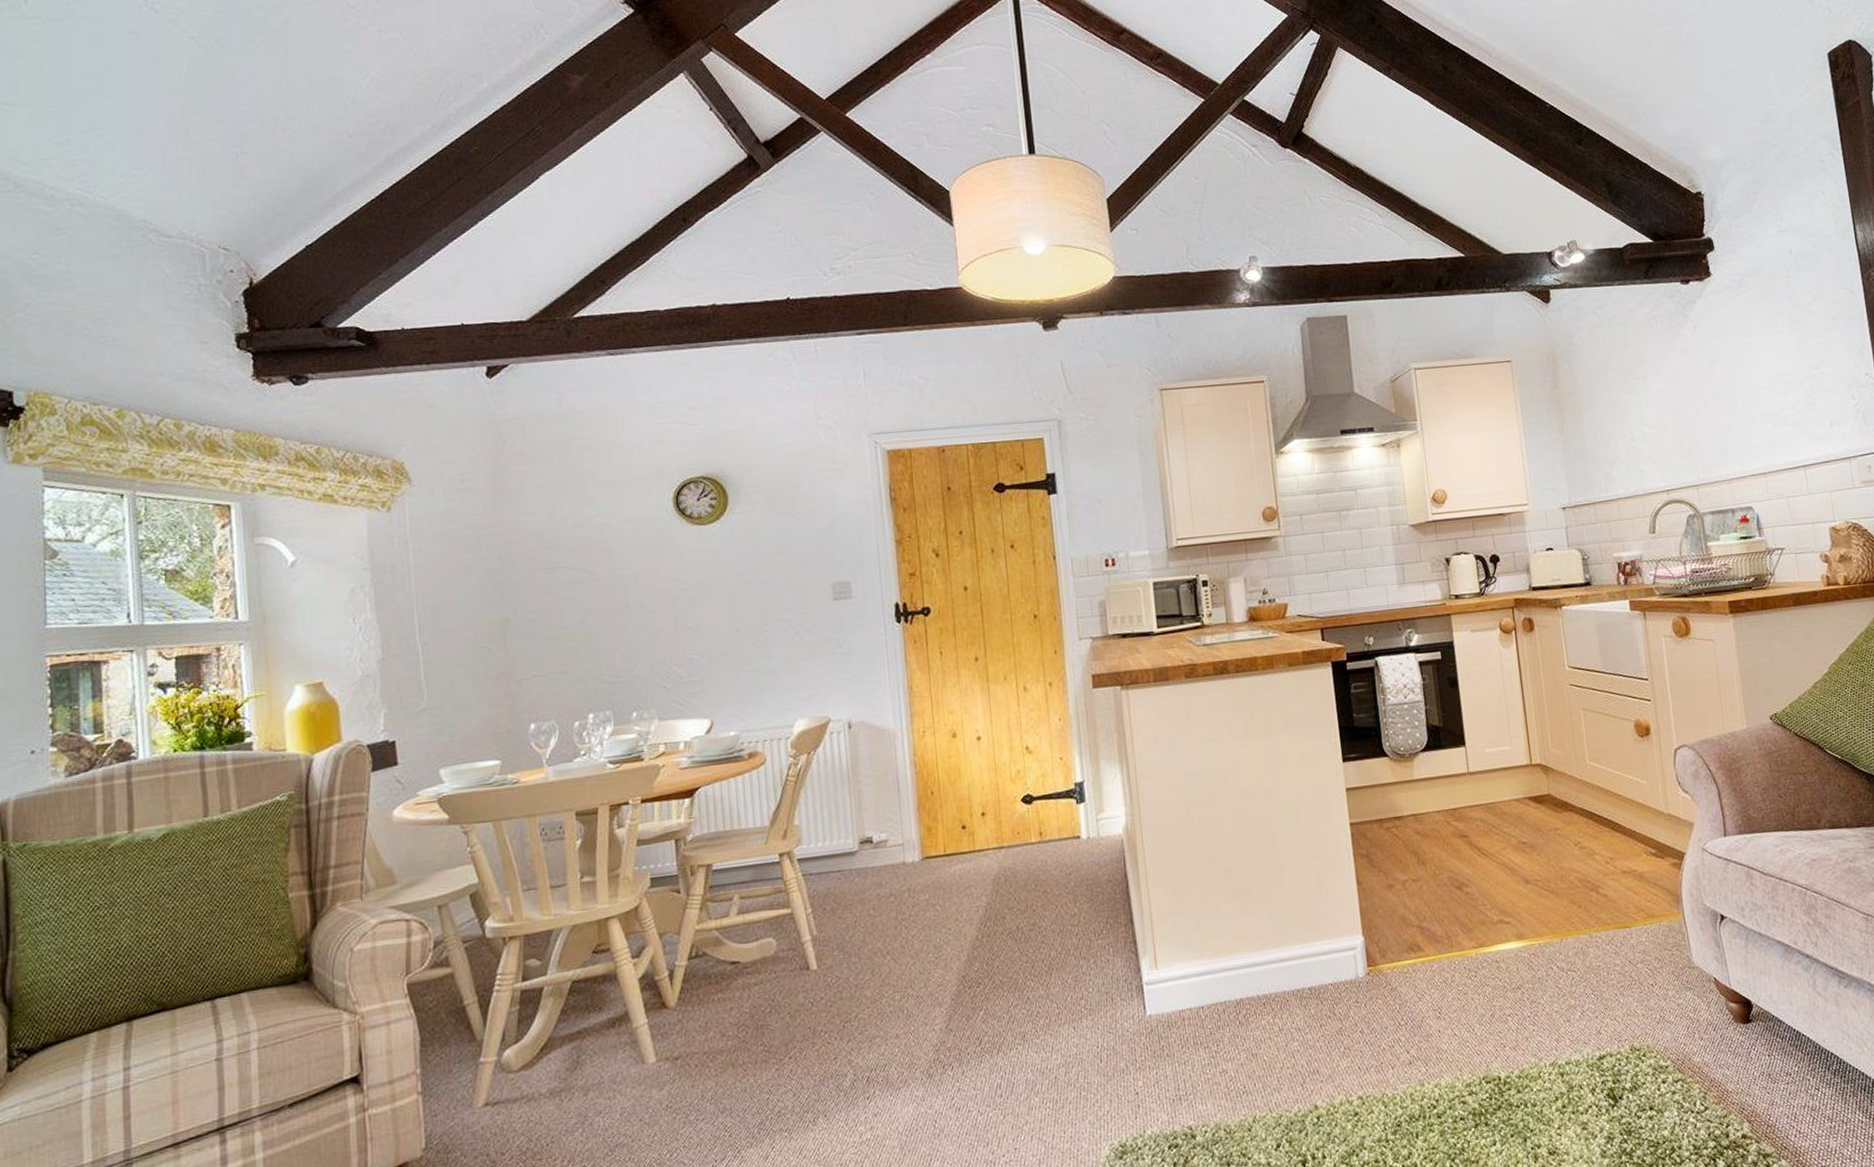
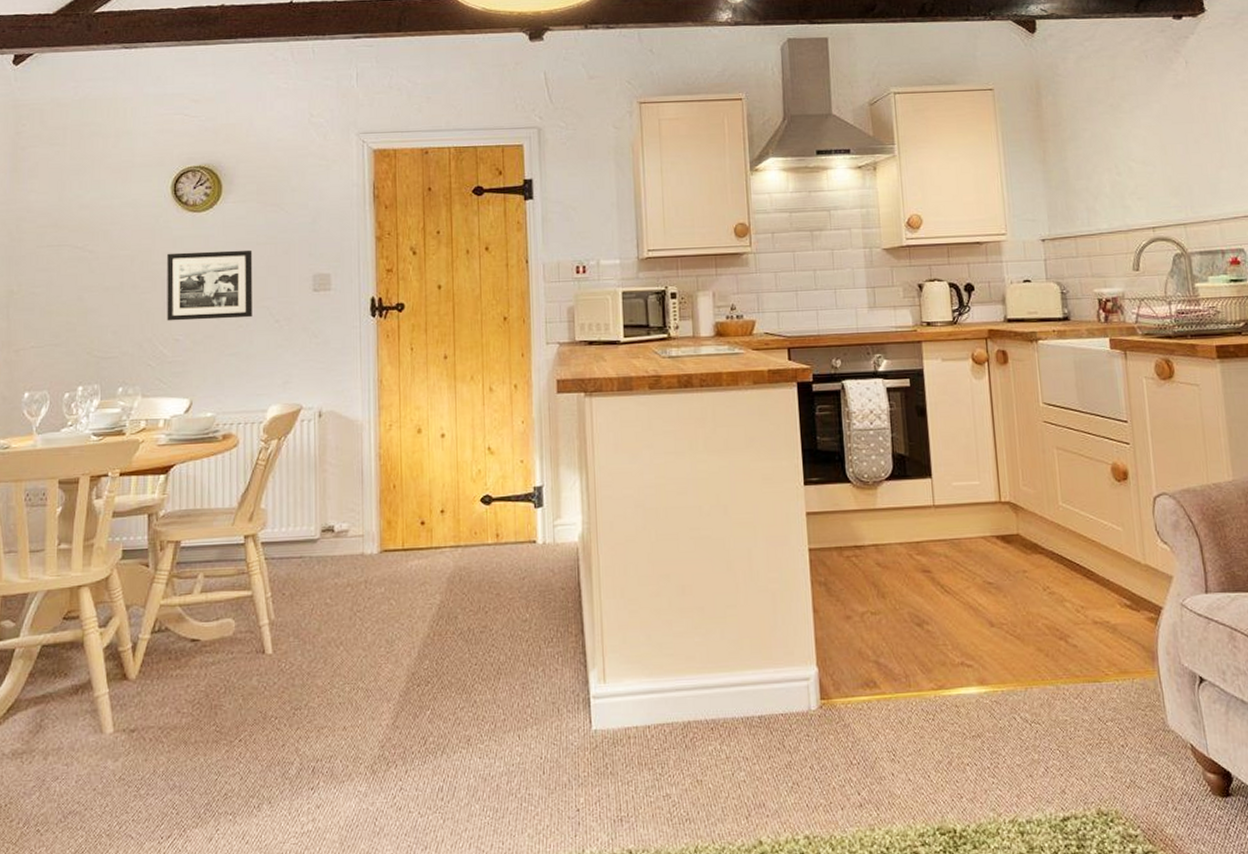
picture frame: none [674,561,771,641] -> present [167,249,253,321]

